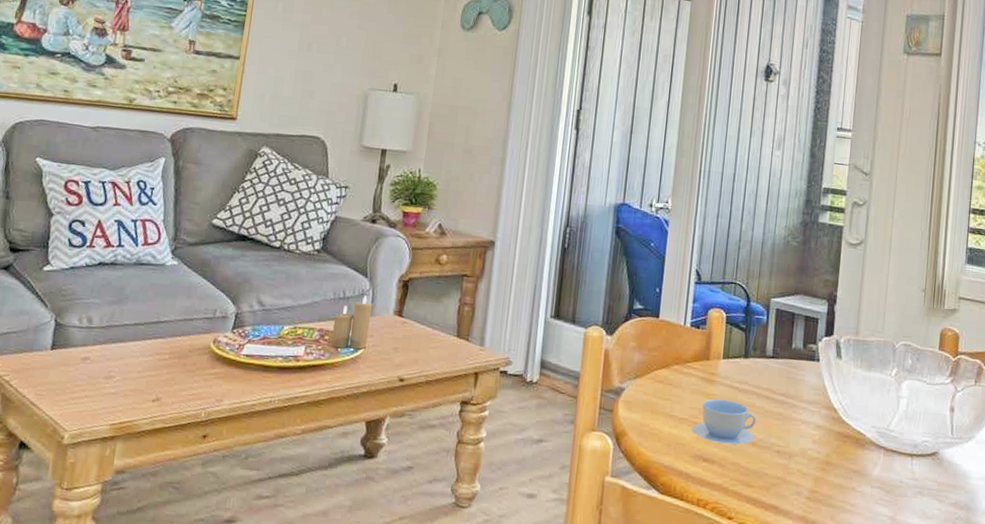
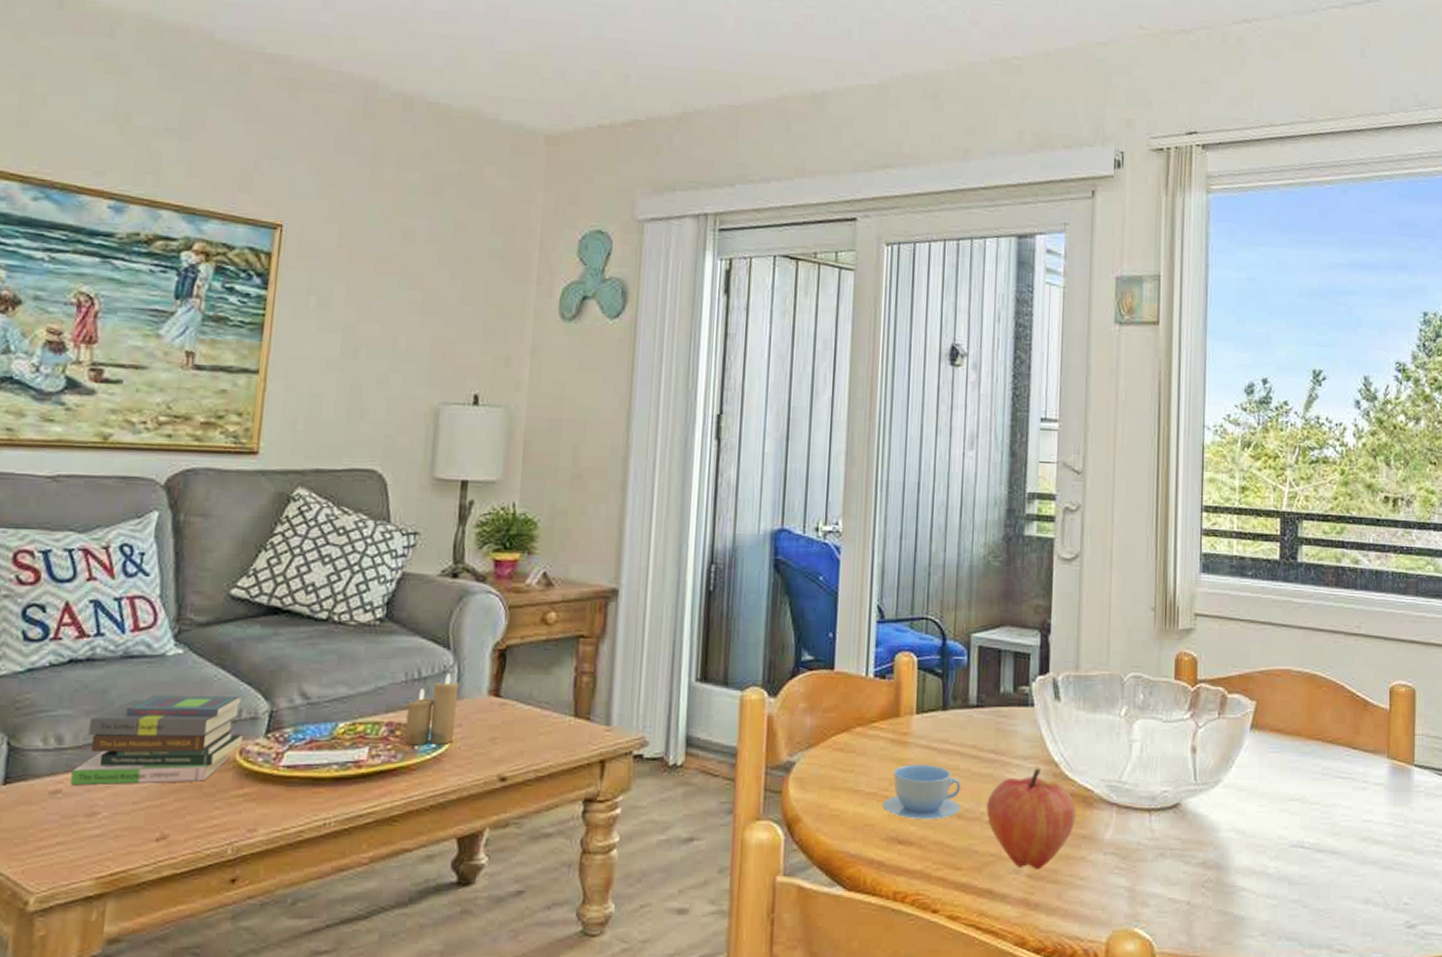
books: none [96,294,216,361] -> present [70,695,243,786]
fruit: none [776,411,851,493] -> present [986,767,1077,869]

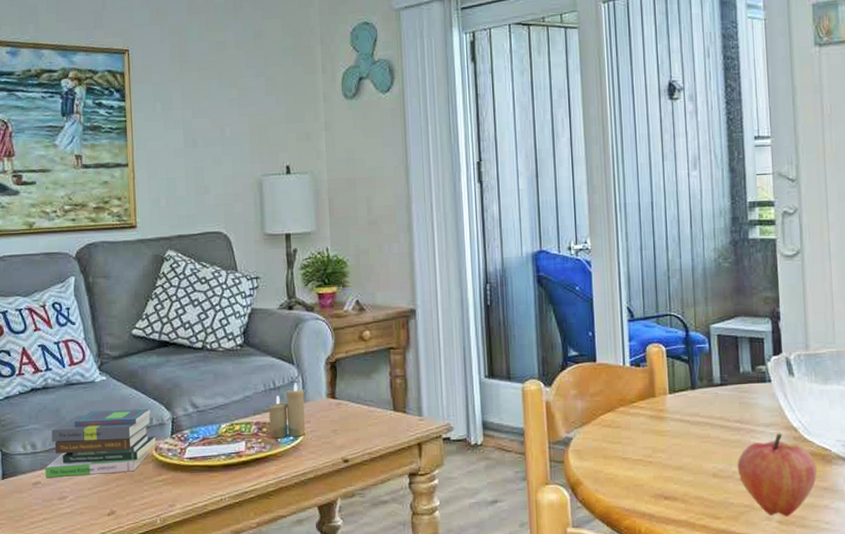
teacup: present [882,764,962,819] -> none [648,434,715,479]

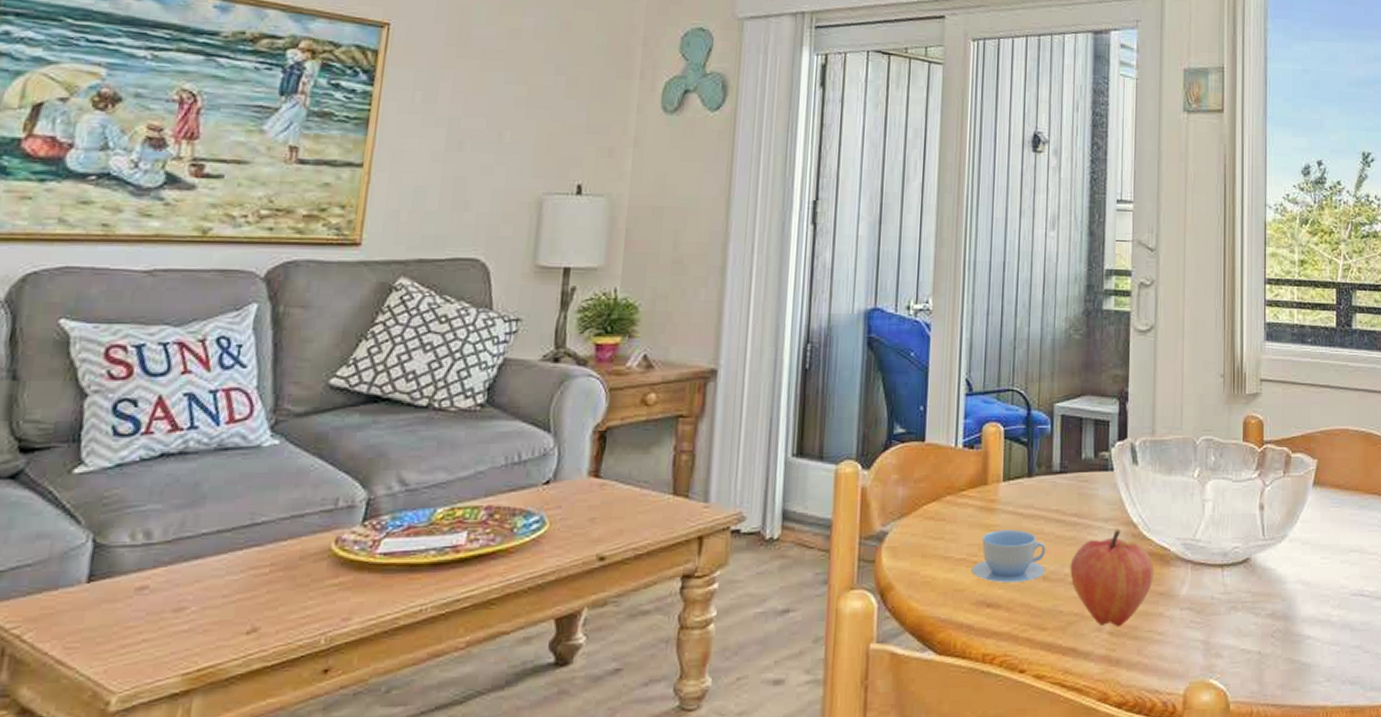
books: present [45,409,156,478] -> none [158,486,339,581]
candle: present [268,383,305,439] -> none [503,456,559,529]
teacup: none [648,434,715,479] -> present [971,529,1046,583]

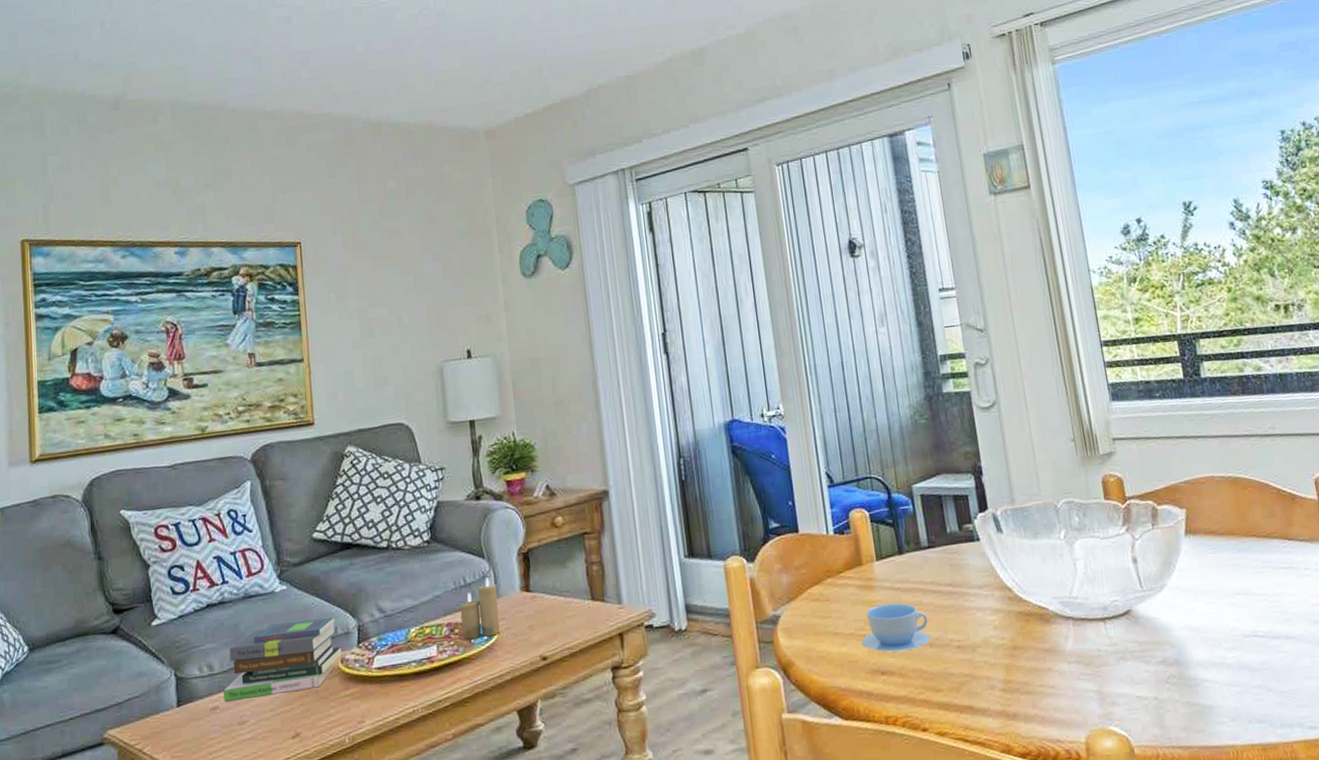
books: none [158,486,339,581] -> present [223,617,342,702]
candle: none [503,456,559,529] -> present [460,577,500,640]
fruit: present [1070,528,1155,626] -> none [953,593,1037,684]

